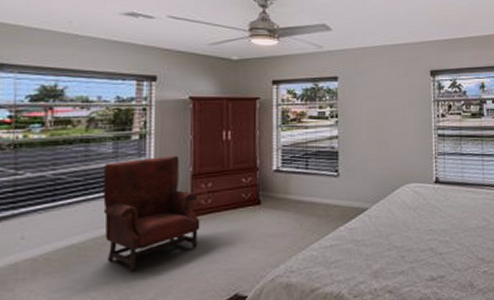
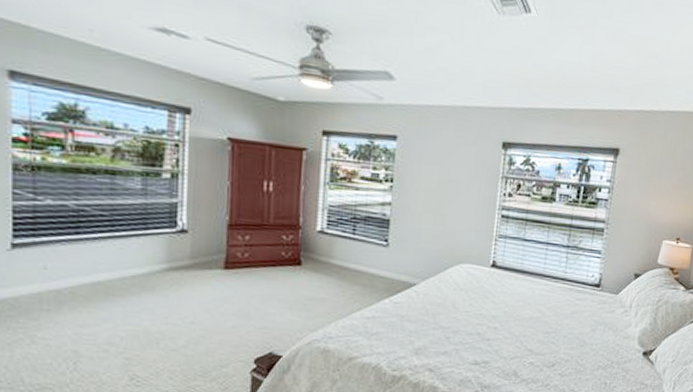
armchair: present [103,155,200,271] -> none [131,200,236,316]

